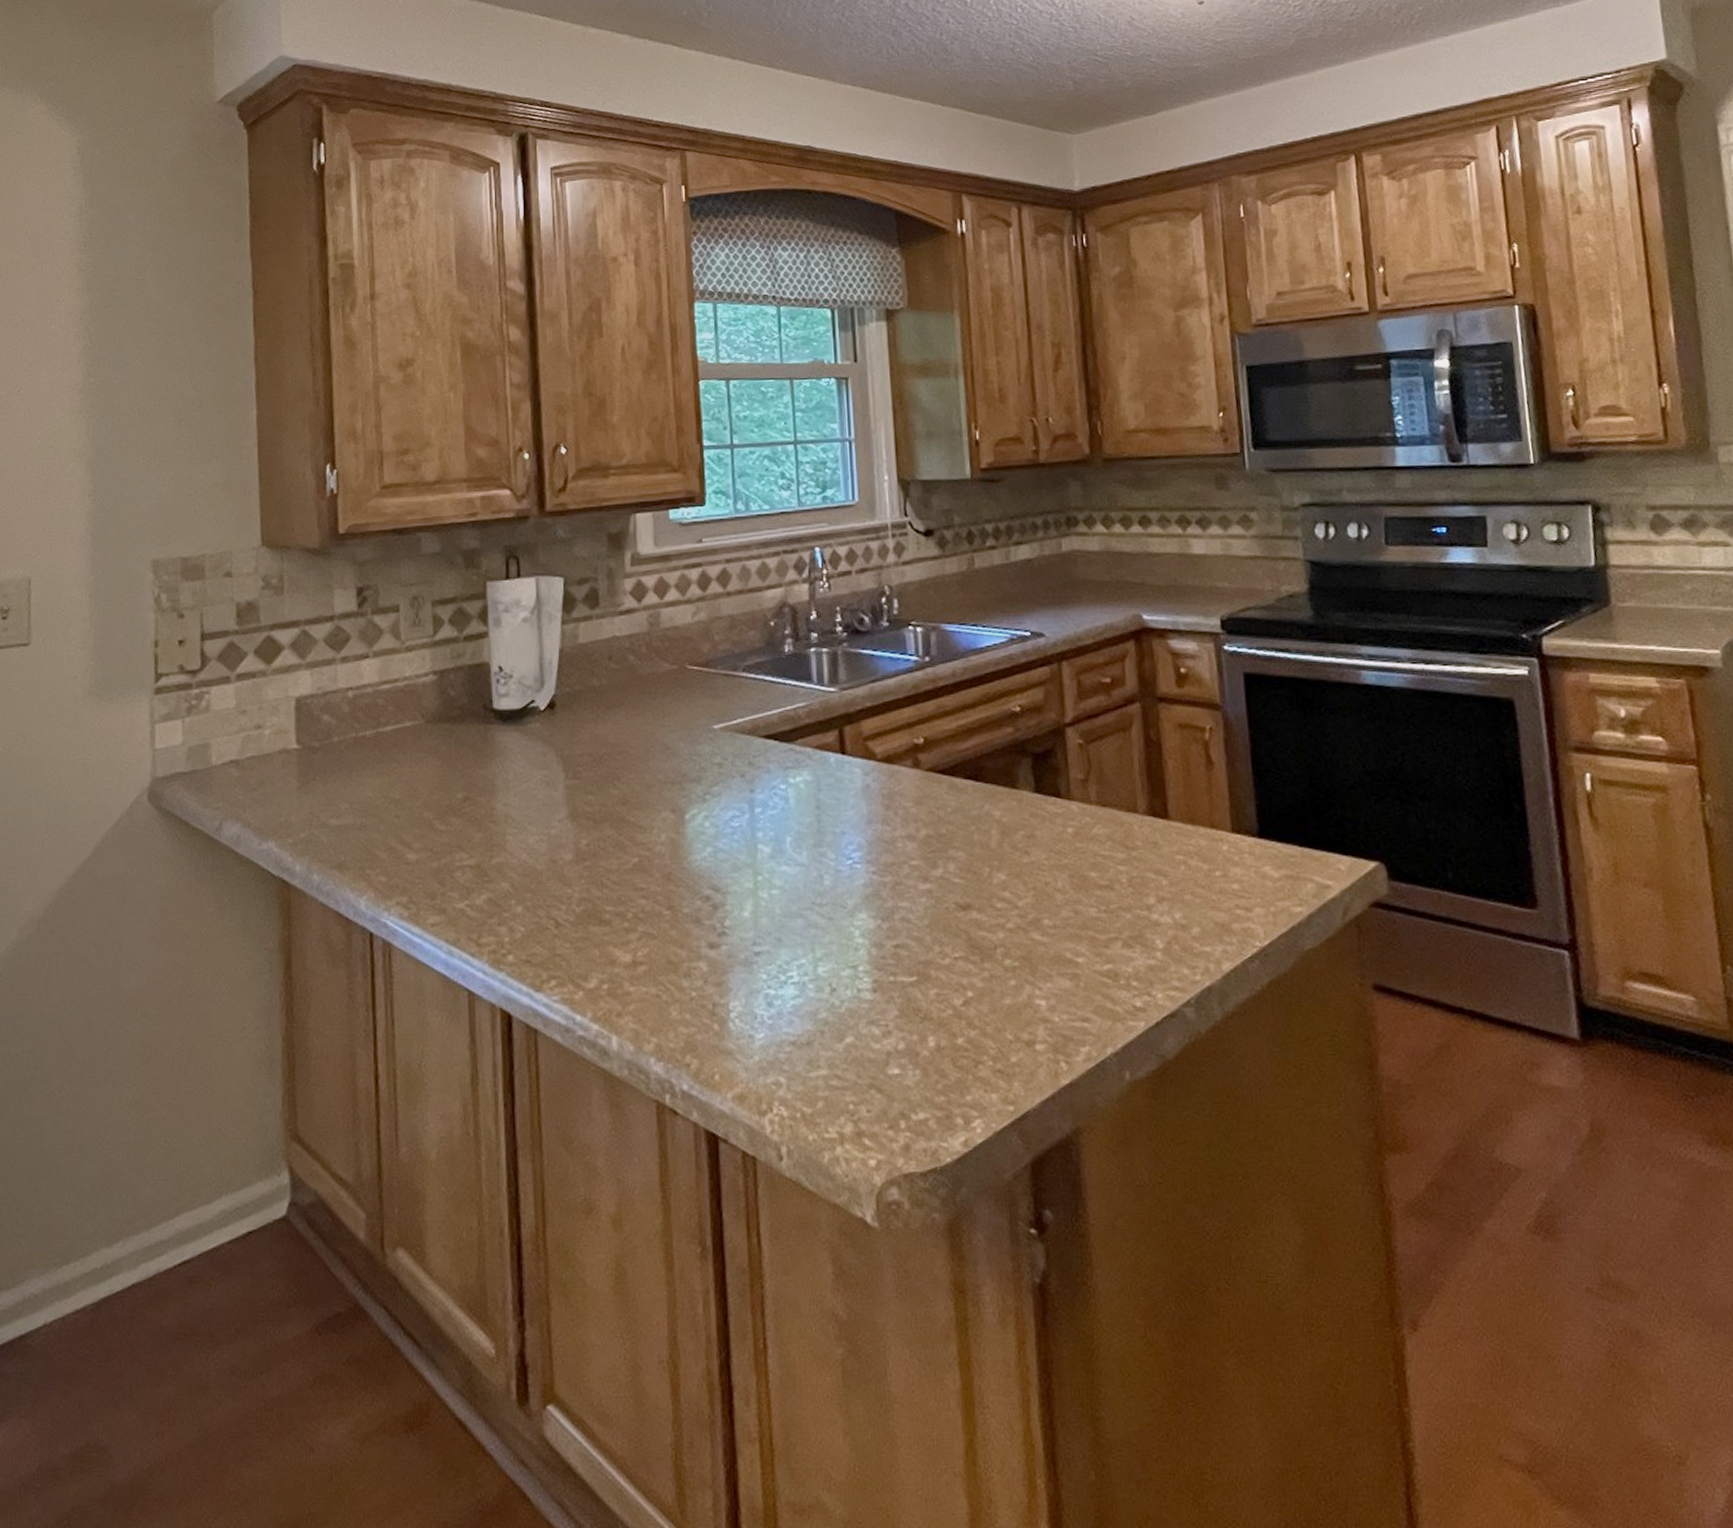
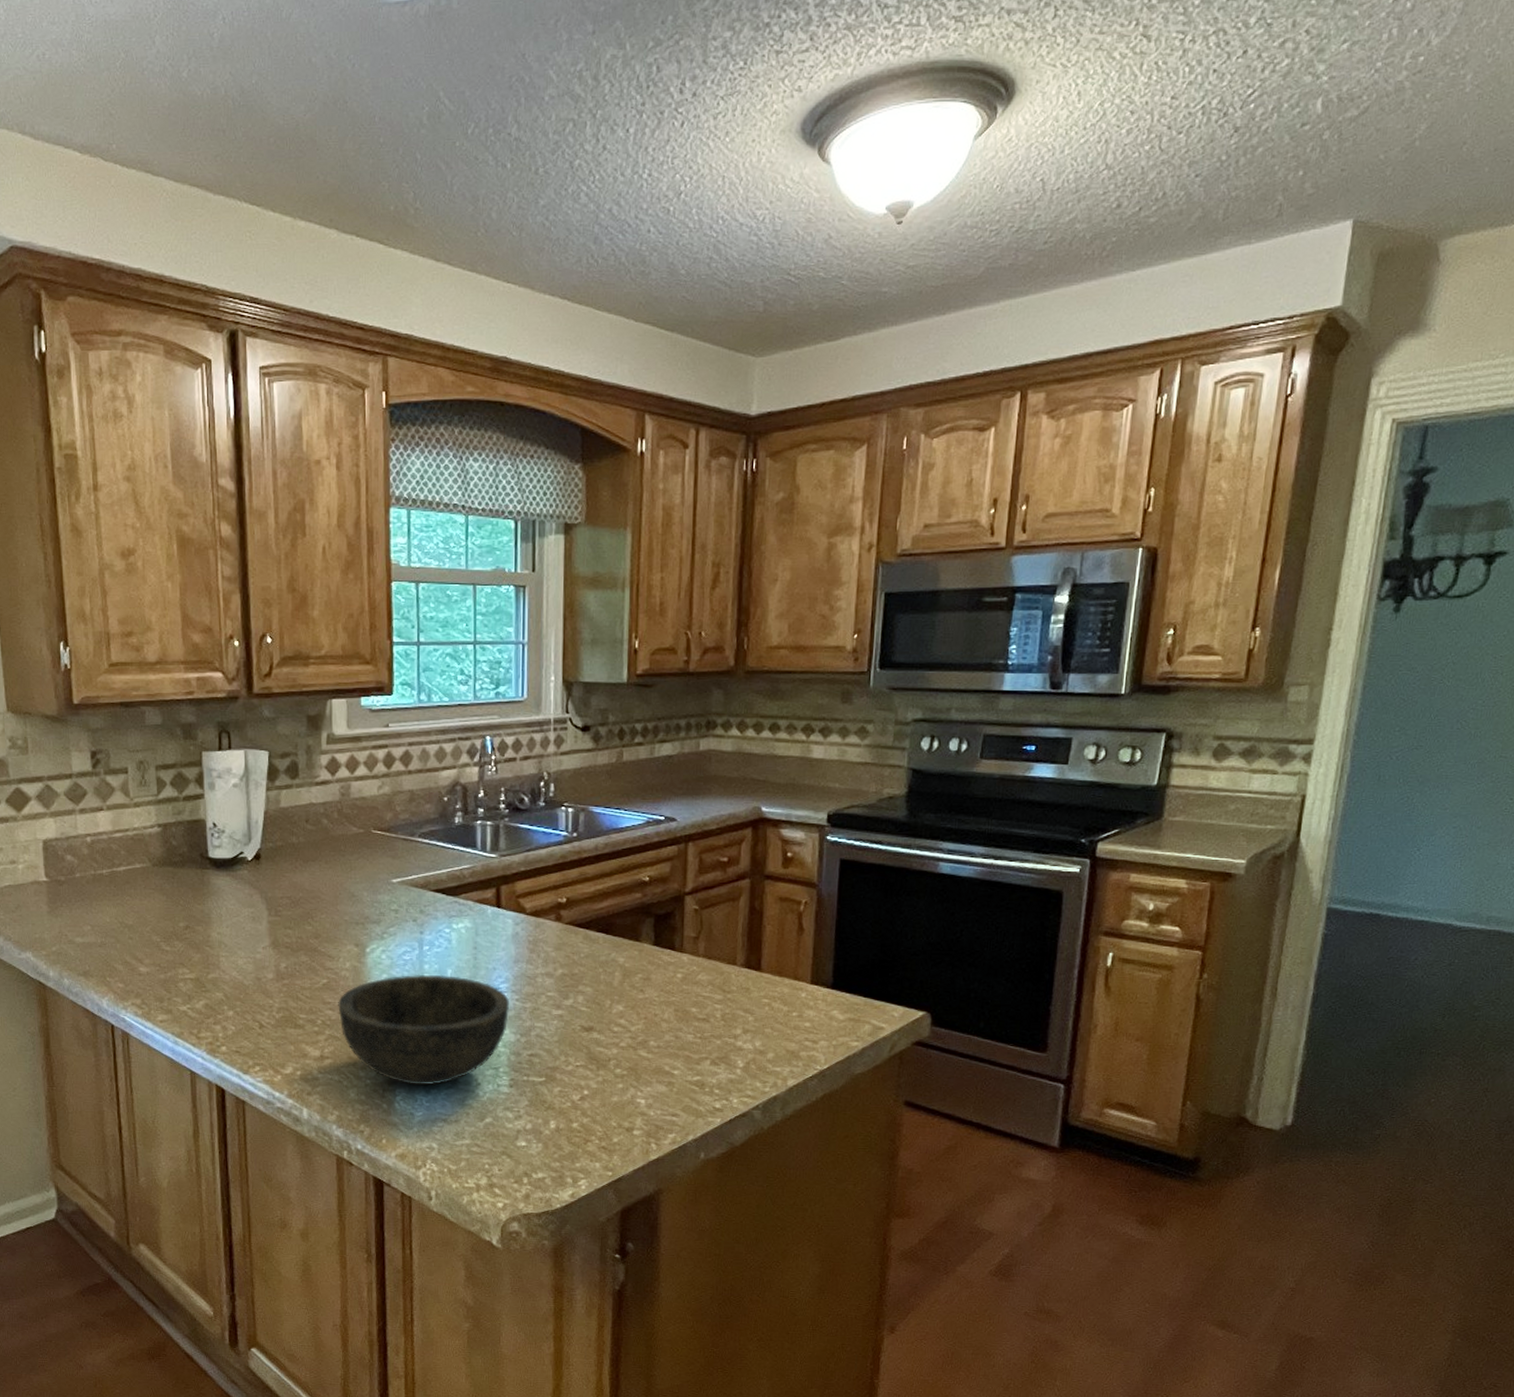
bowl: none [652,844,866,996] -> present [338,974,510,1086]

